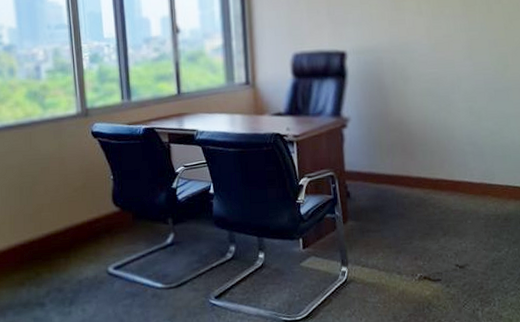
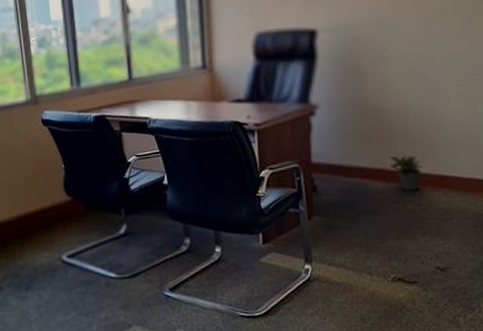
potted plant: none [412,162,441,195] -> present [389,153,424,190]

